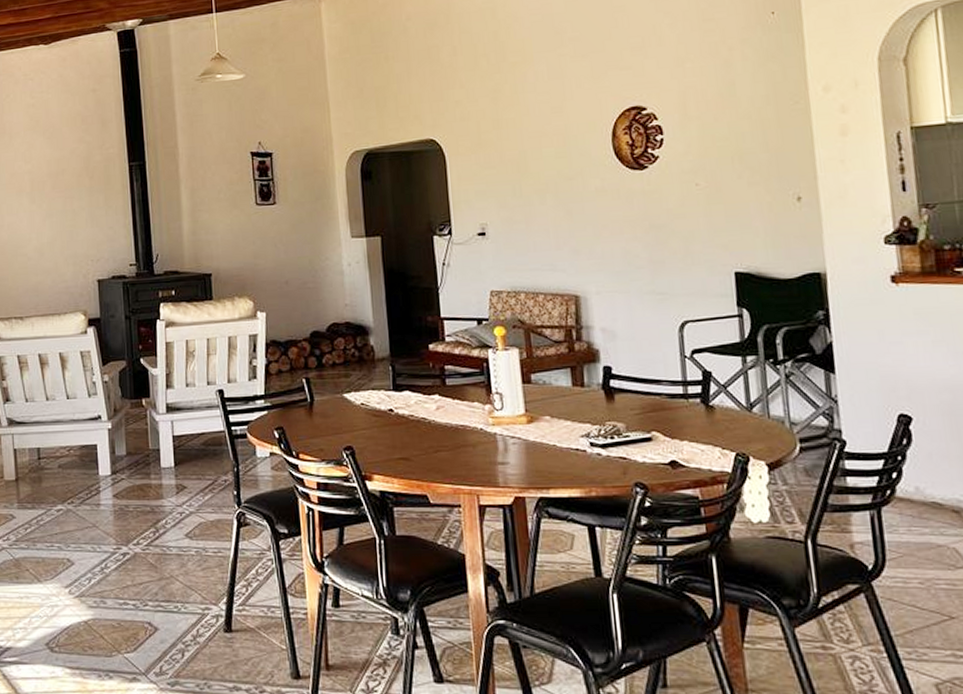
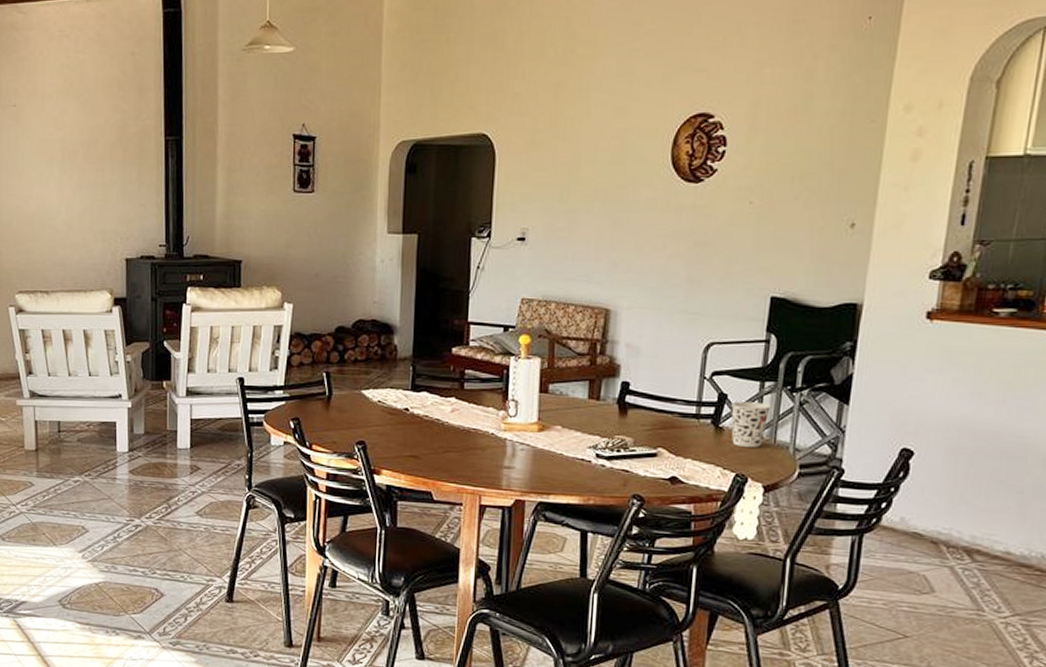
cup: none [717,377,759,424] -> present [731,401,772,447]

